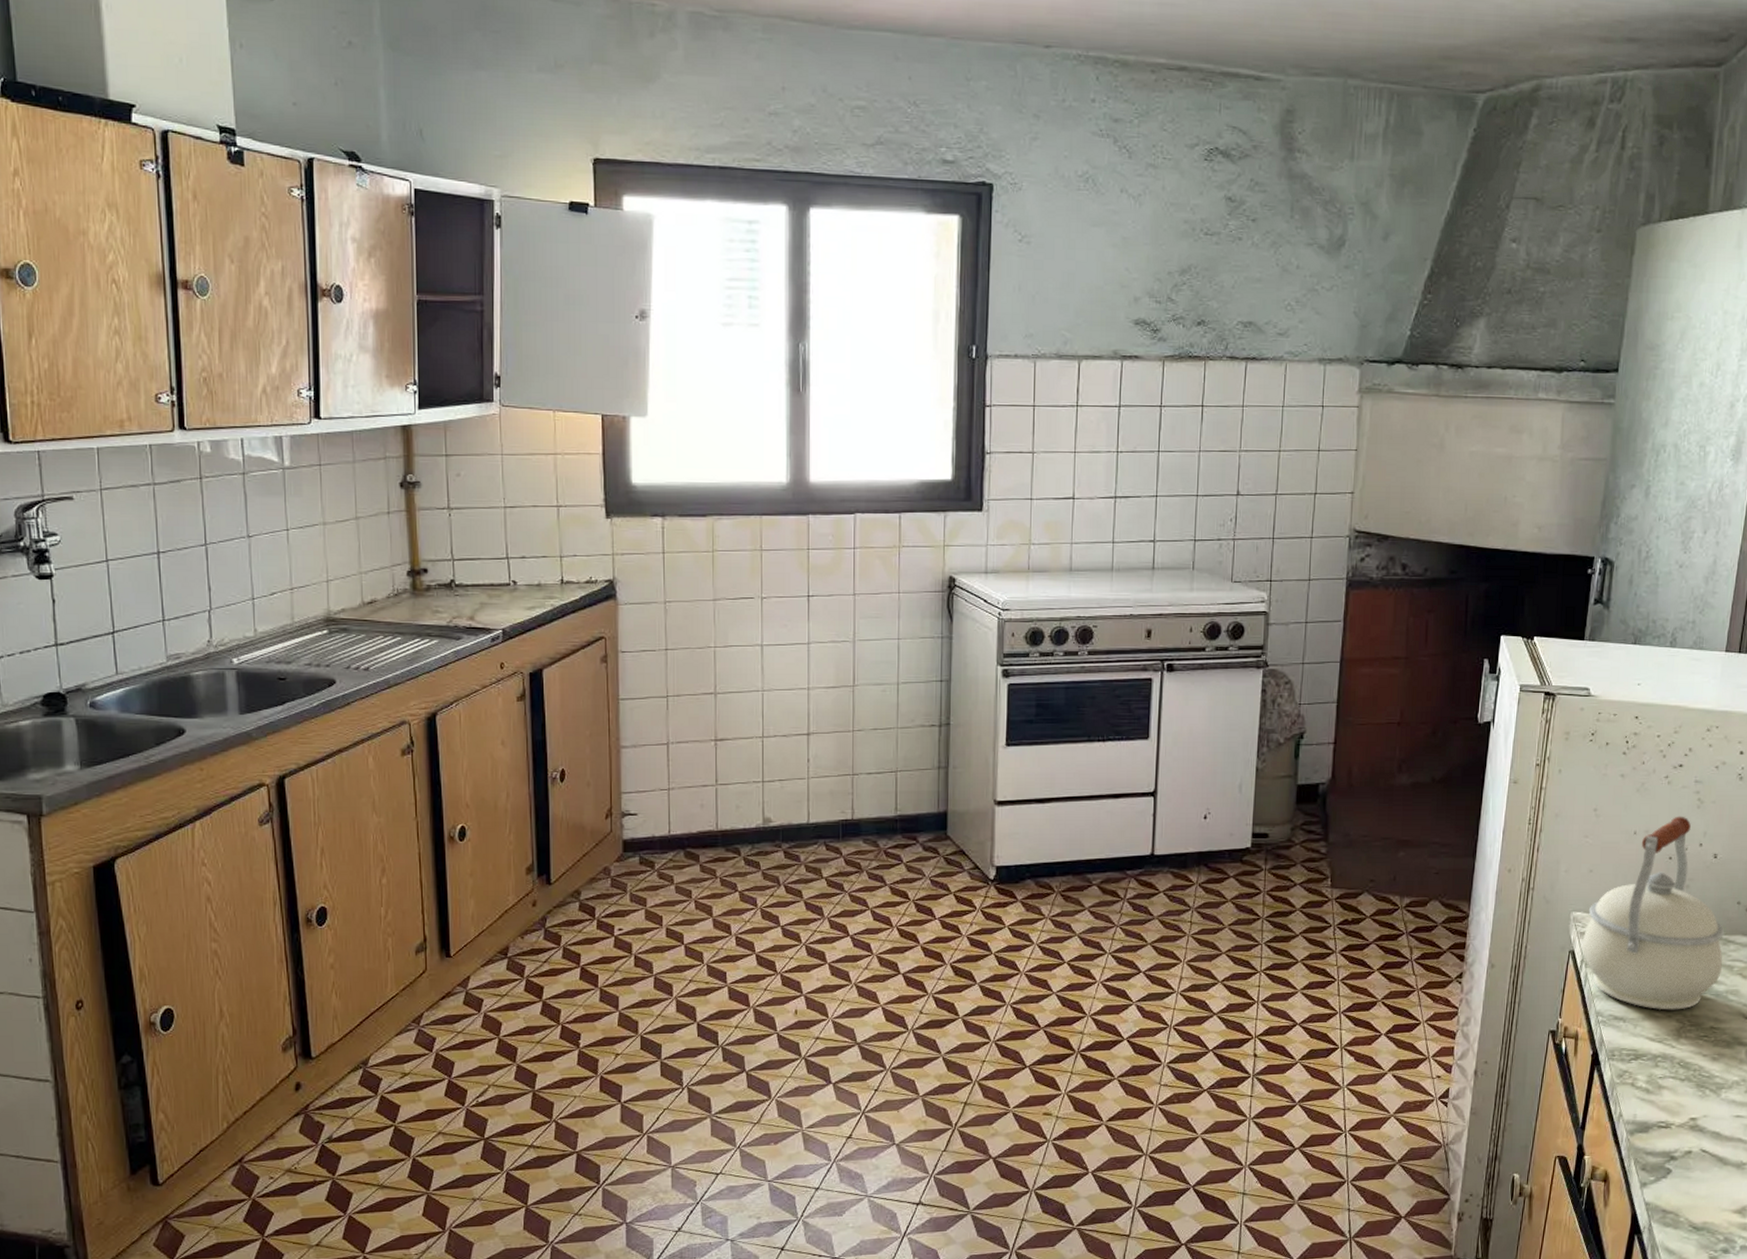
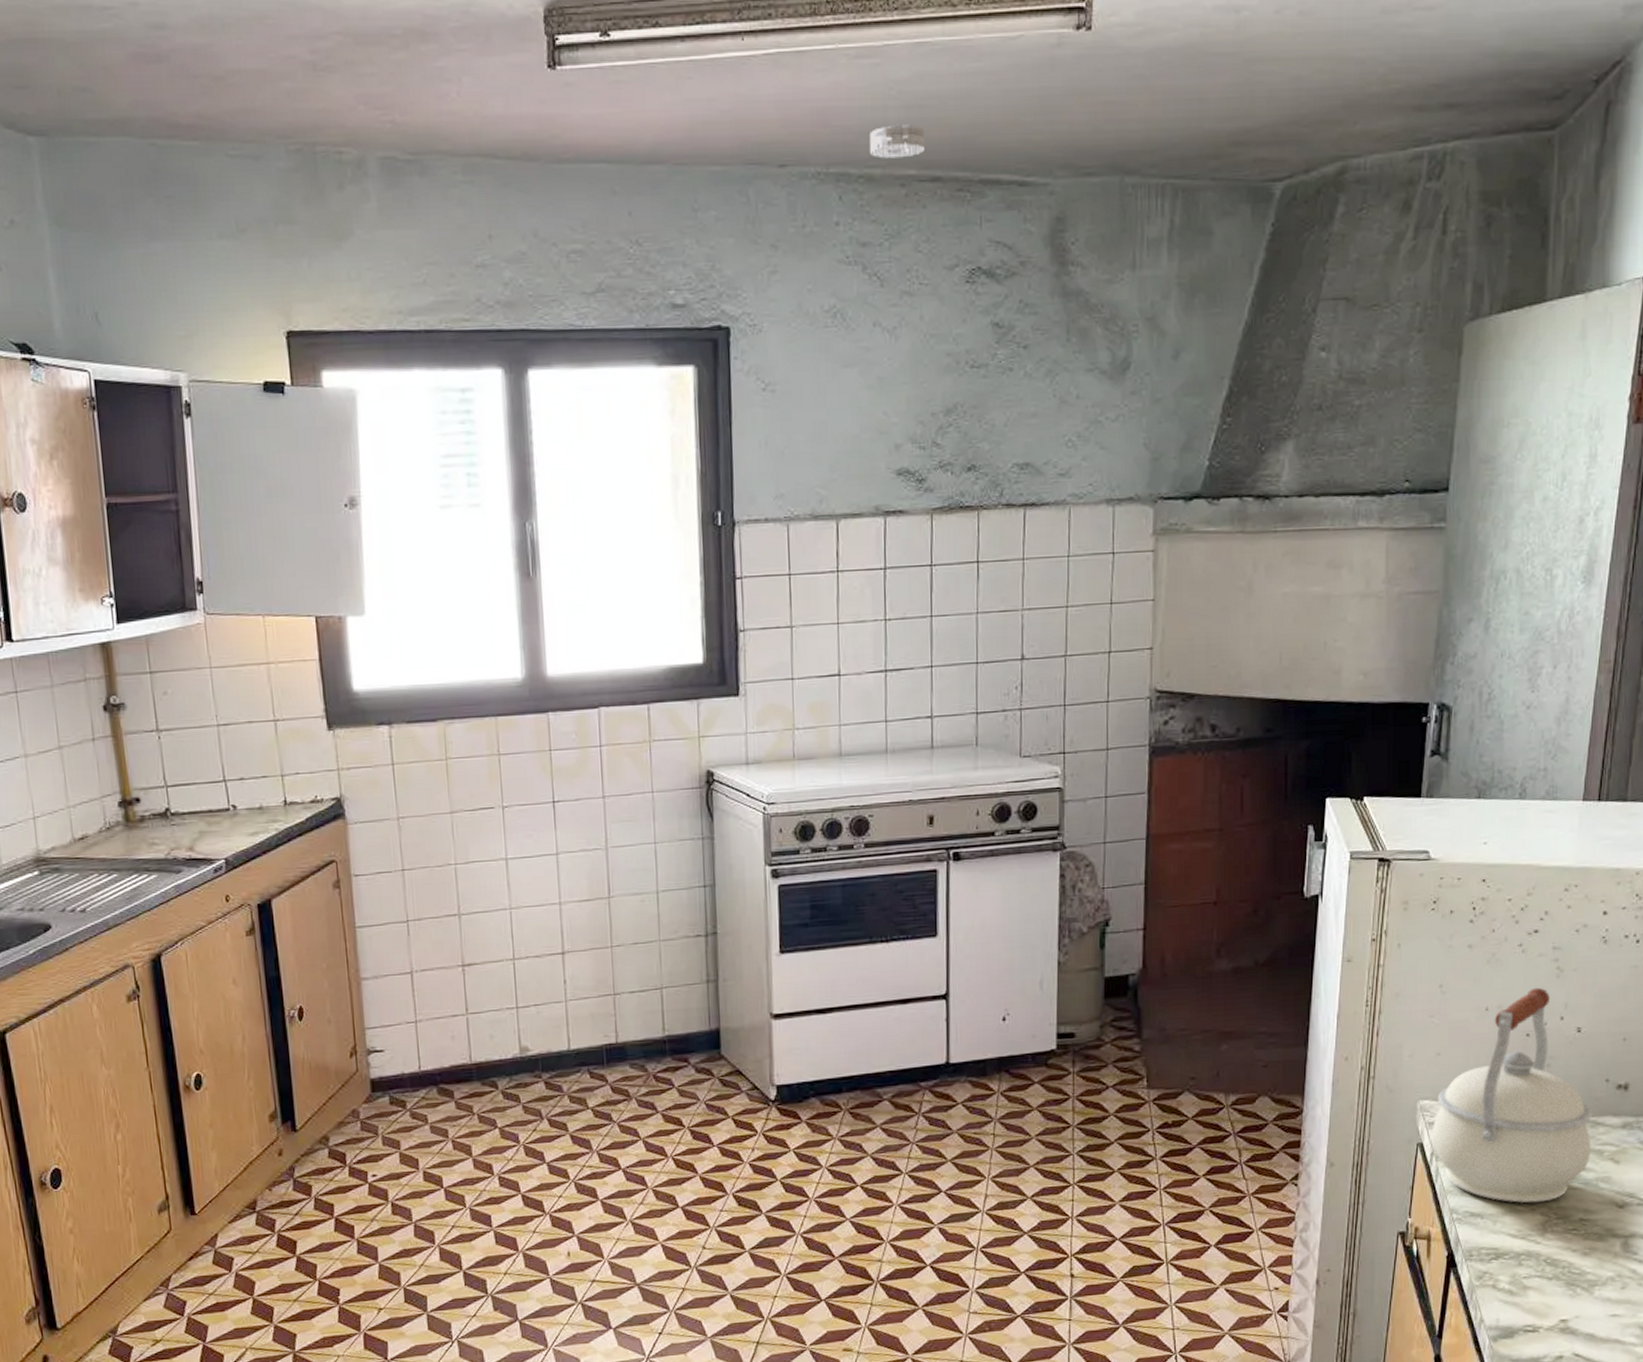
smoke detector: none [1125,18,1175,48] -> present [869,124,926,159]

